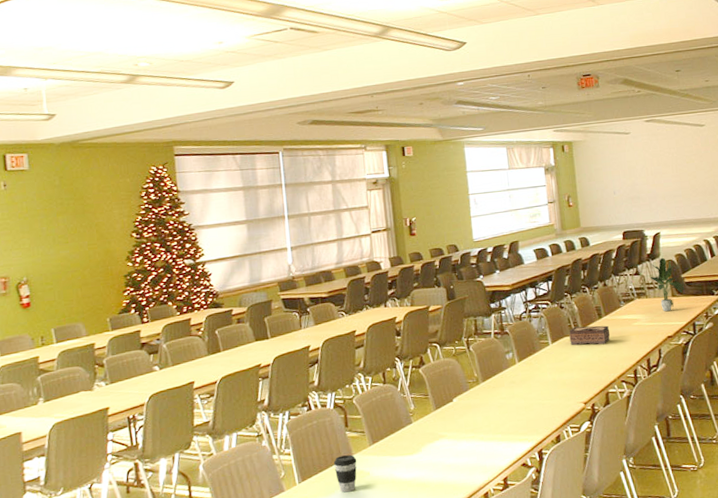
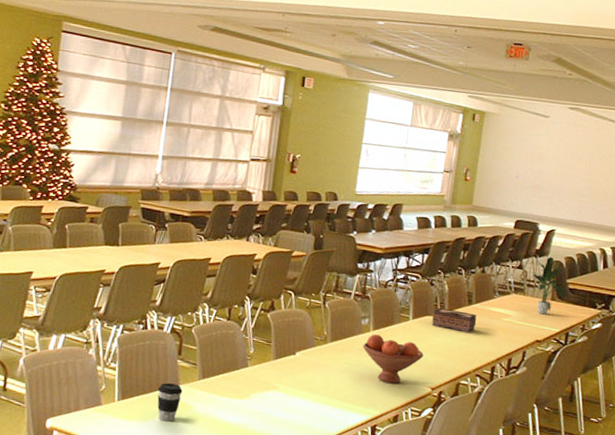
fruit bowl: none [512,364,570,408] -> present [363,334,424,384]

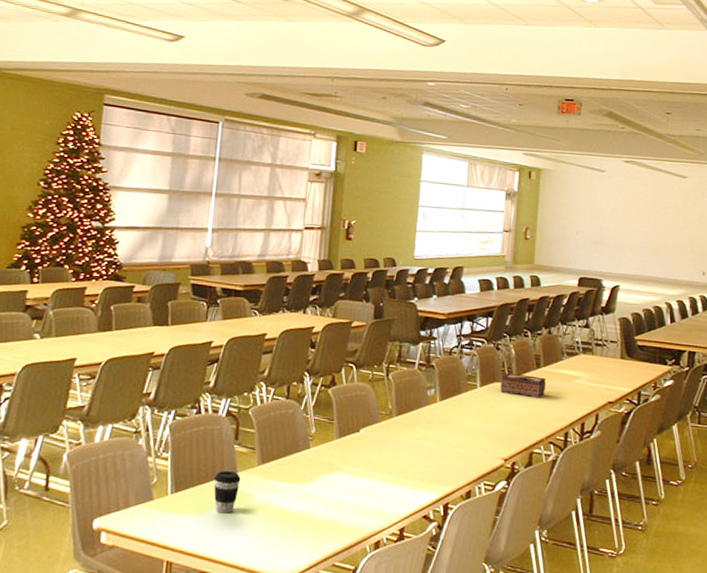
fruit bowl: present [363,334,424,384] -> none [430,405,493,457]
potted plant: present [533,256,568,315] -> none [600,313,637,374]

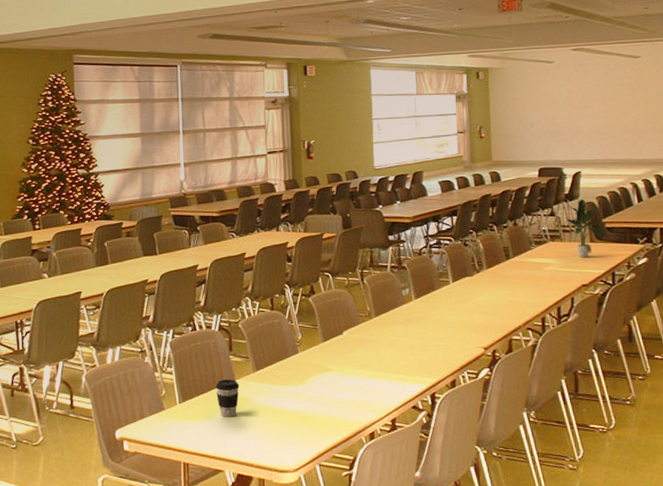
tissue box: present [500,373,547,398] -> none [472,266,518,288]
potted plant: none [600,313,637,374] -> present [567,199,606,258]

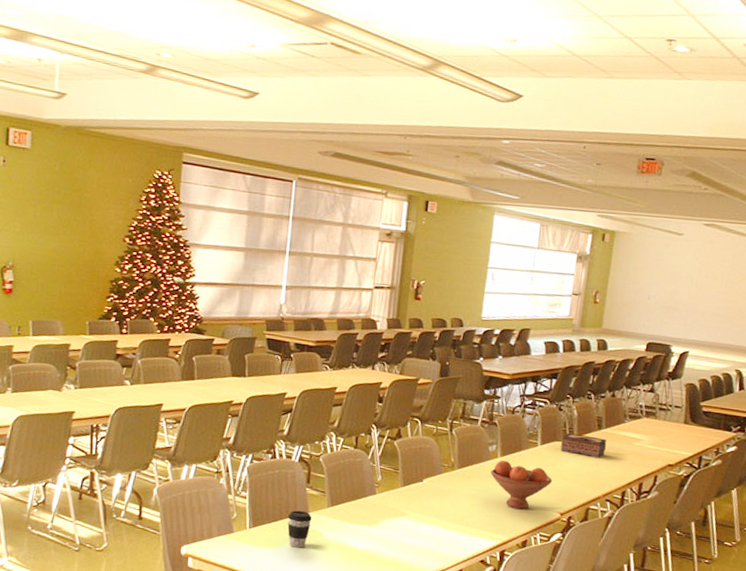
fruit bowl: none [408,303,470,350] -> present [490,460,552,510]
tissue box: none [472,266,518,288] -> present [560,433,607,458]
potted plant: present [567,199,606,258] -> none [665,379,701,439]

